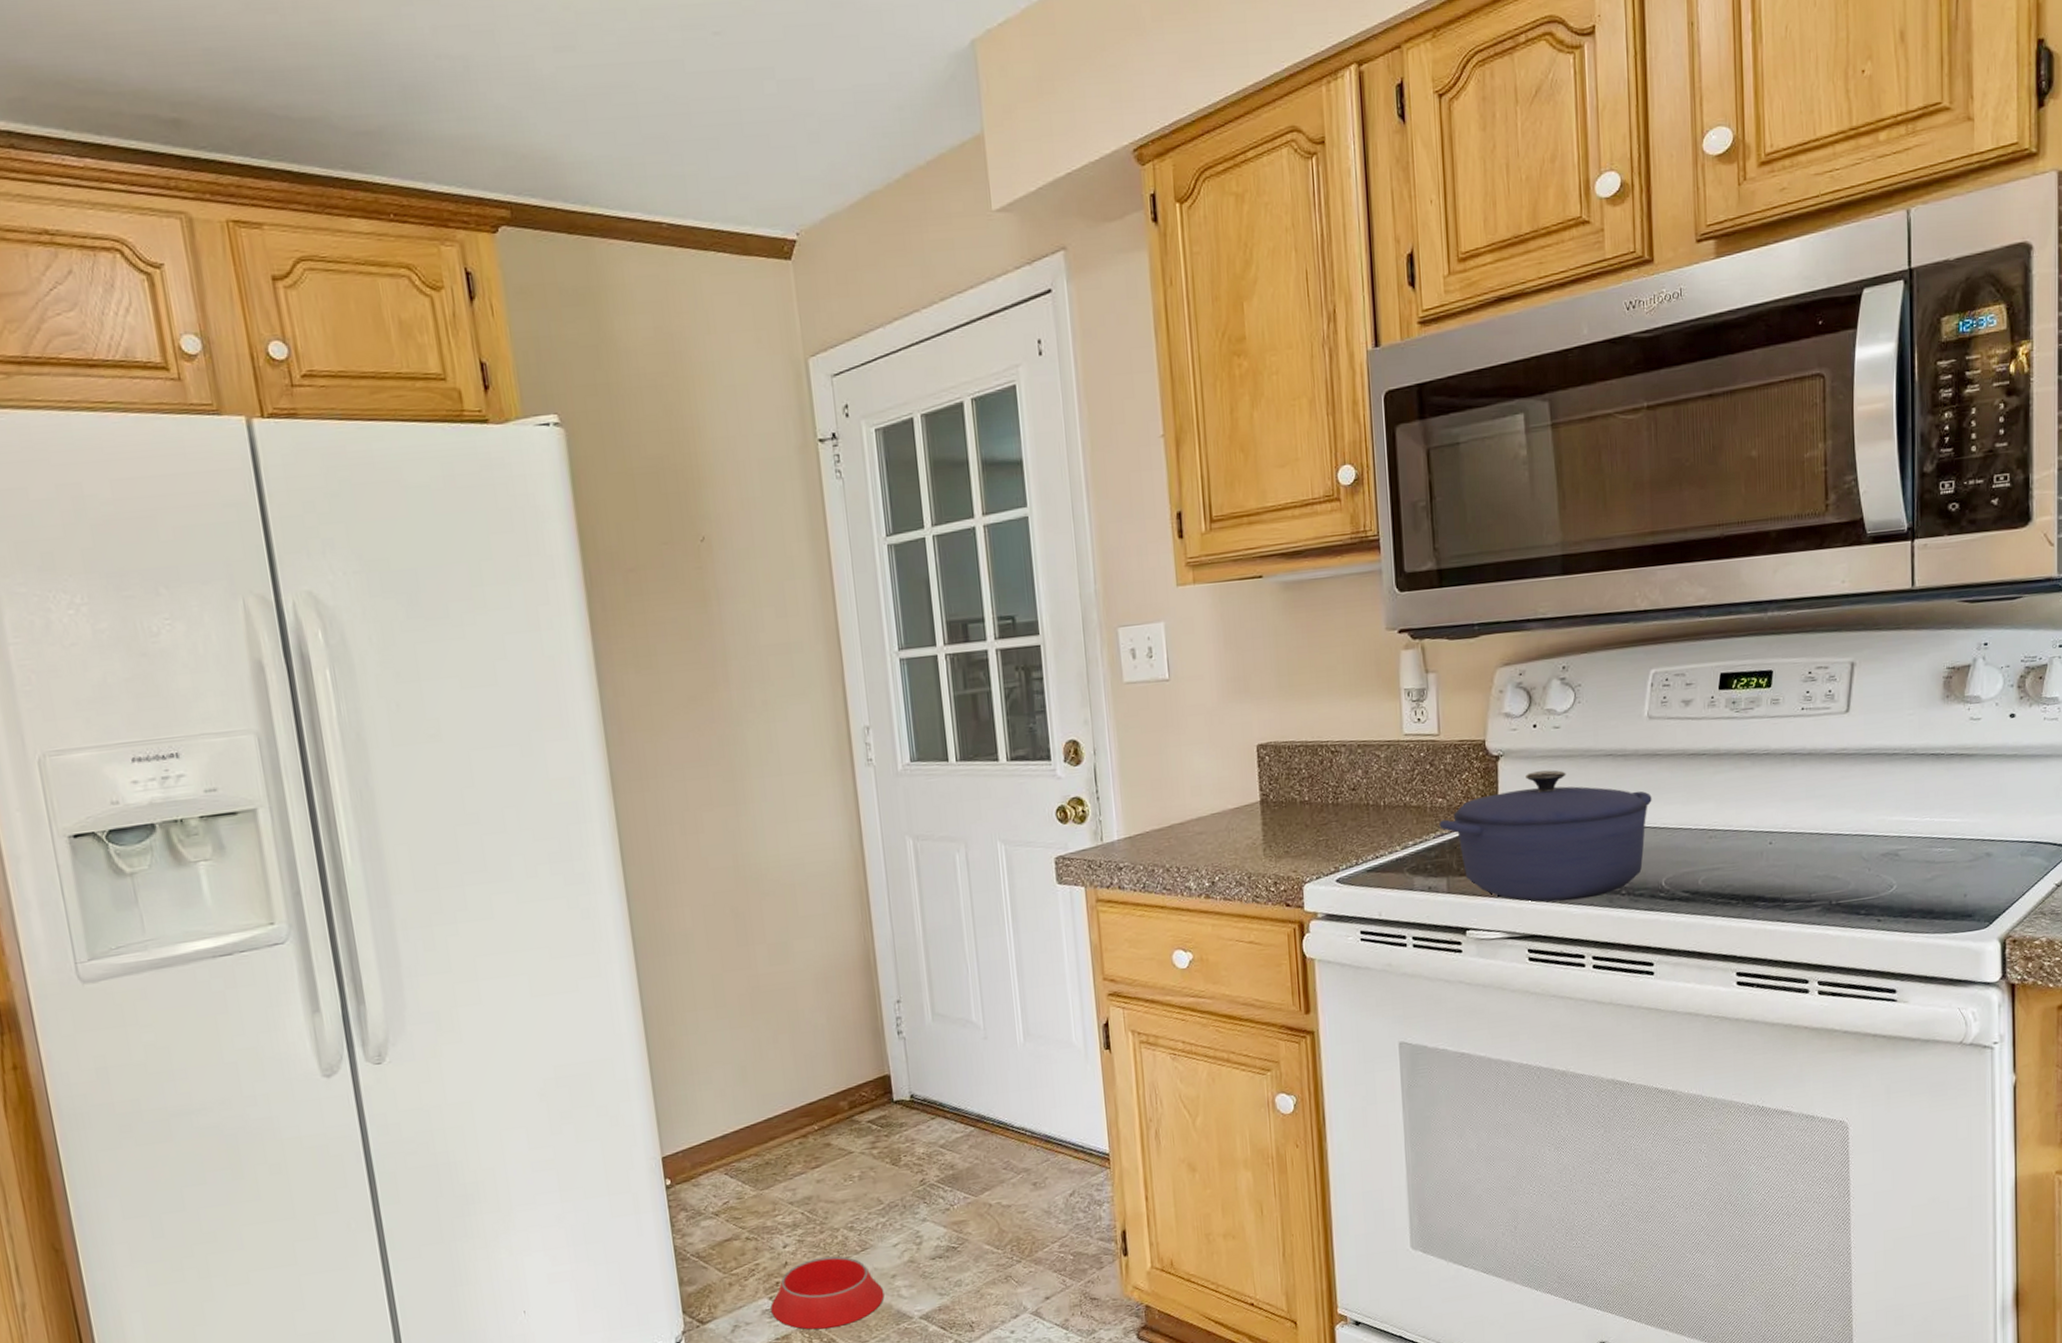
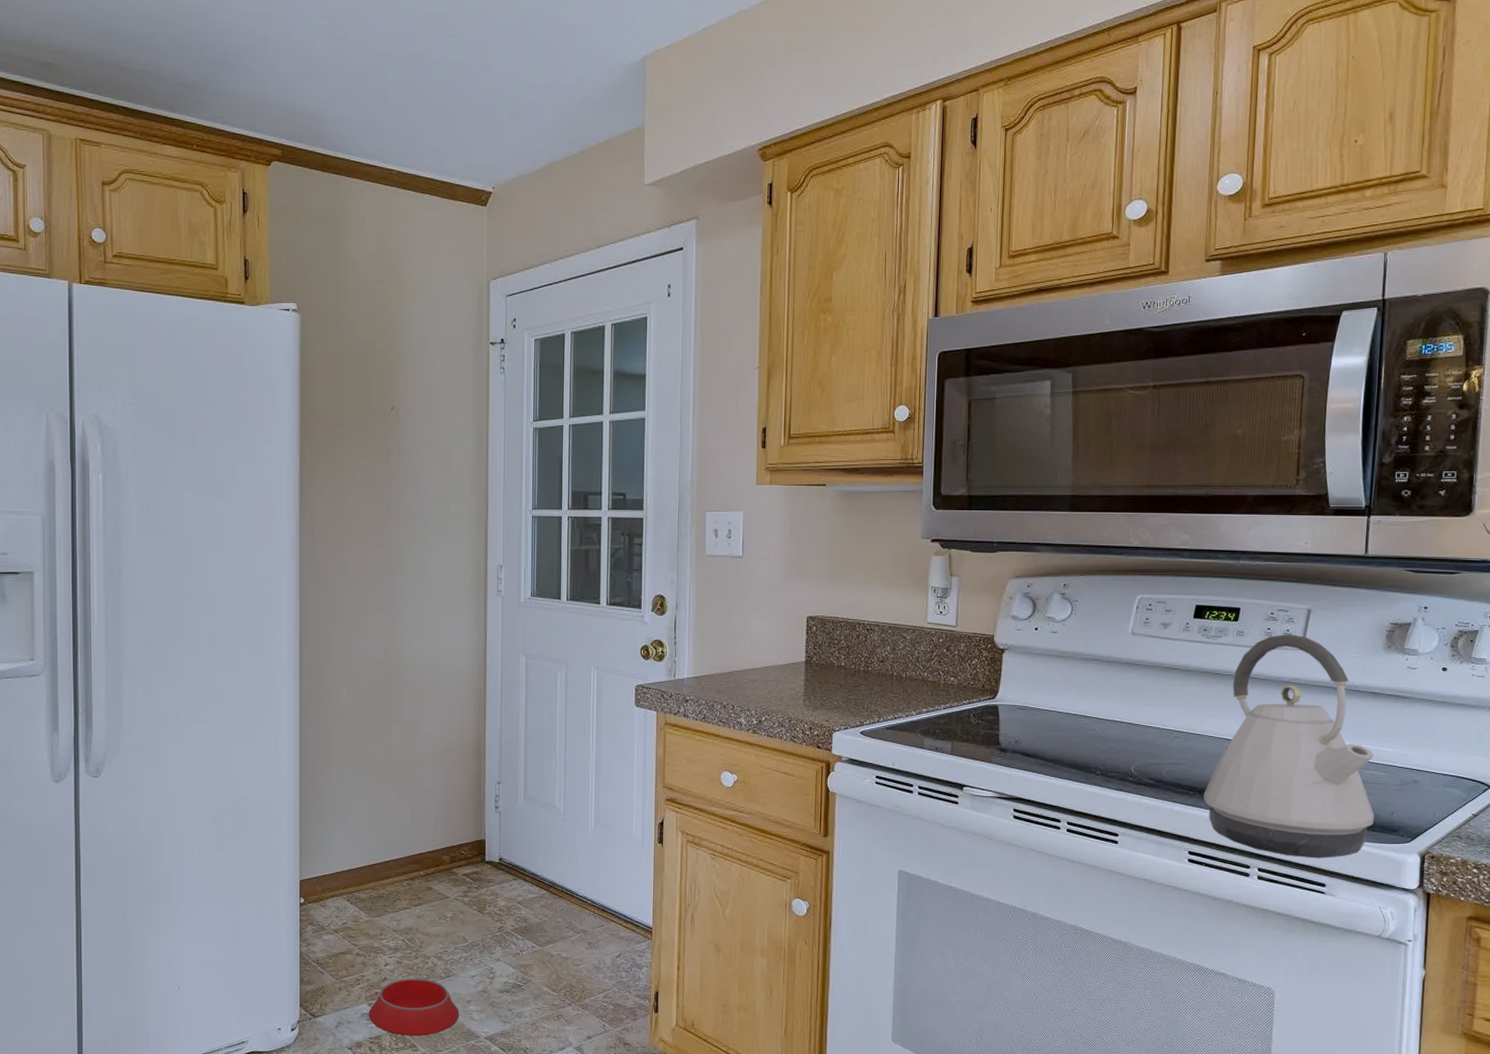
cooking pot: present [1439,769,1652,902] -> none [949,666,1129,774]
kettle: none [1748,695,1945,963] -> present [1203,634,1375,858]

